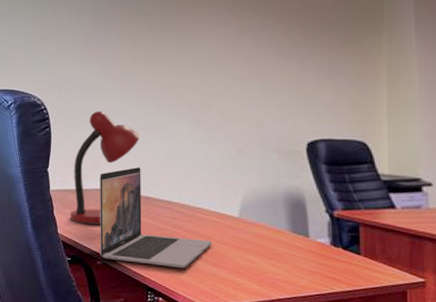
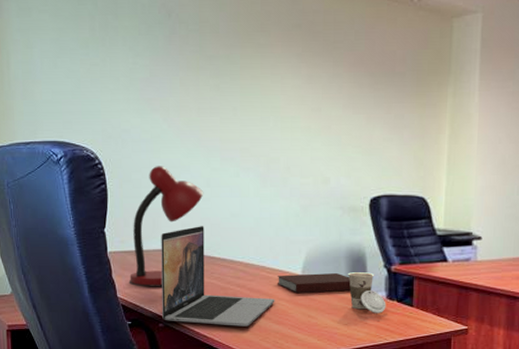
notebook: none [214,216,291,237] -> present [278,273,351,294]
cup: none [287,216,331,261] -> present [347,272,386,313]

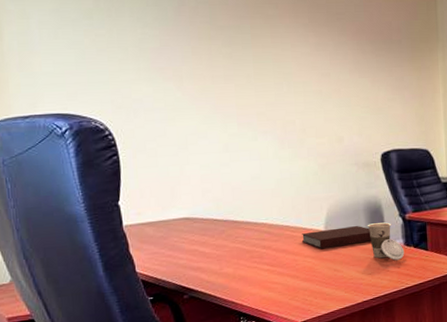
desk lamp: present [128,166,204,287] -> none [148,134,223,259]
laptop: present [161,226,275,327] -> none [181,191,301,292]

